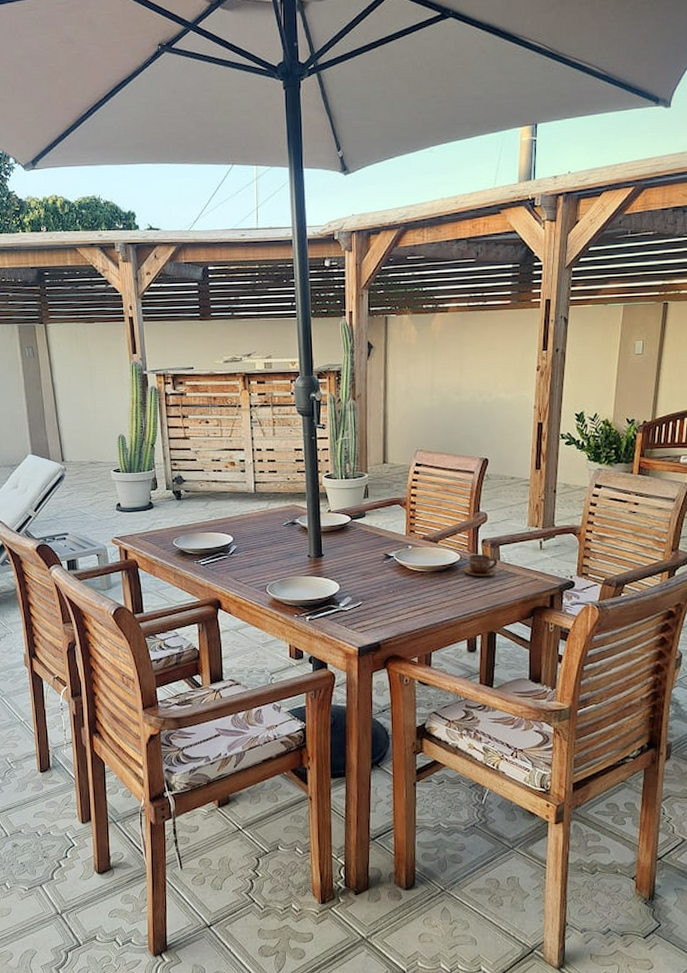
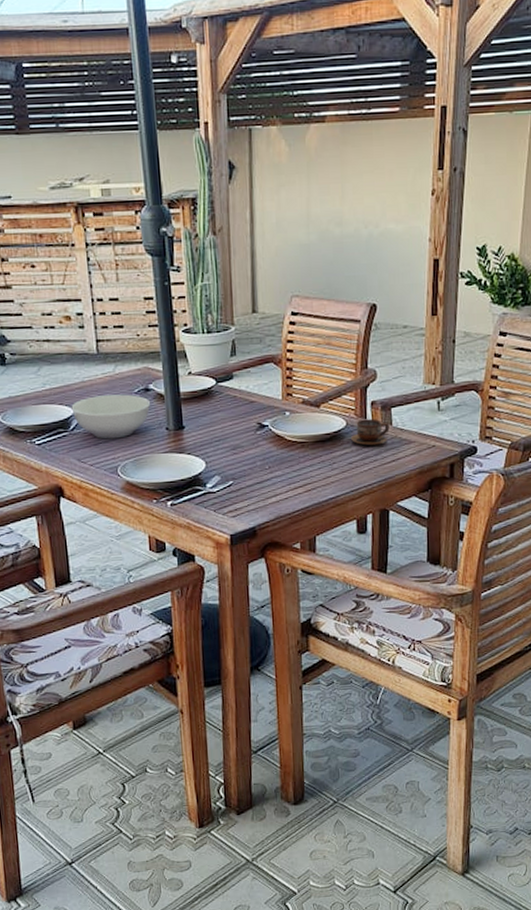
bowl: none [231,526,296,563] -> present [71,394,151,439]

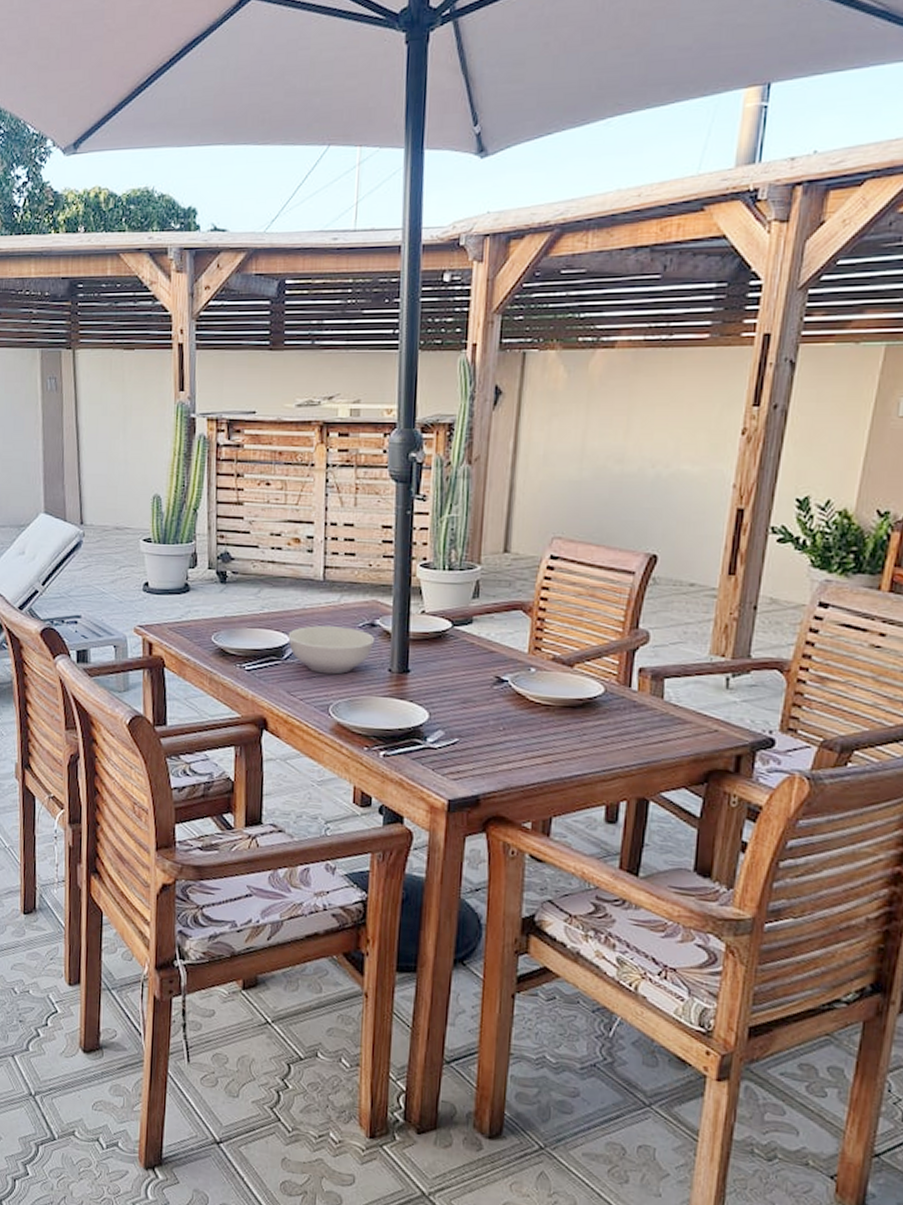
cup: present [351,418,390,447] -> none [609,687,660,722]

